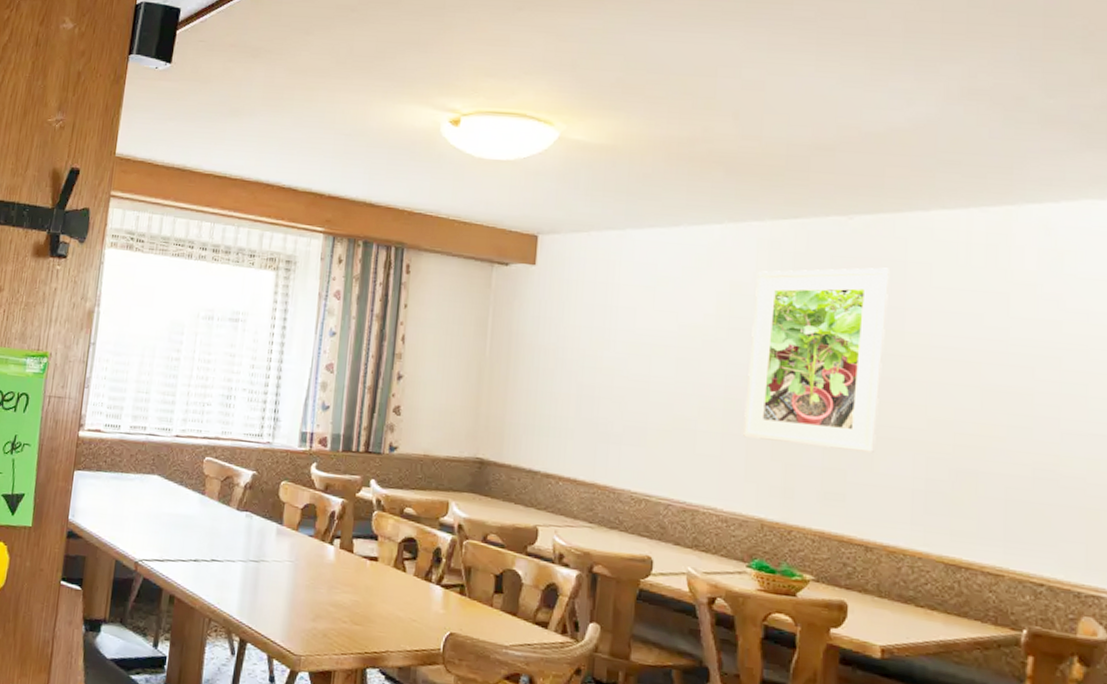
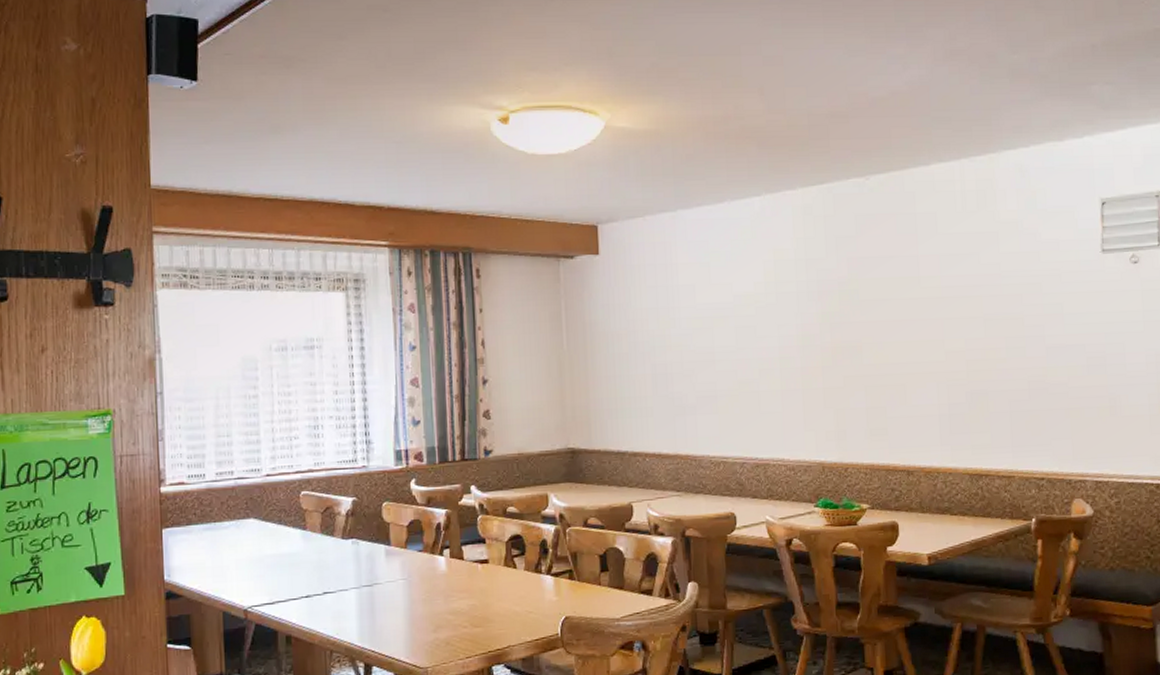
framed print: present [743,267,891,454] -> none [795,221,907,391]

